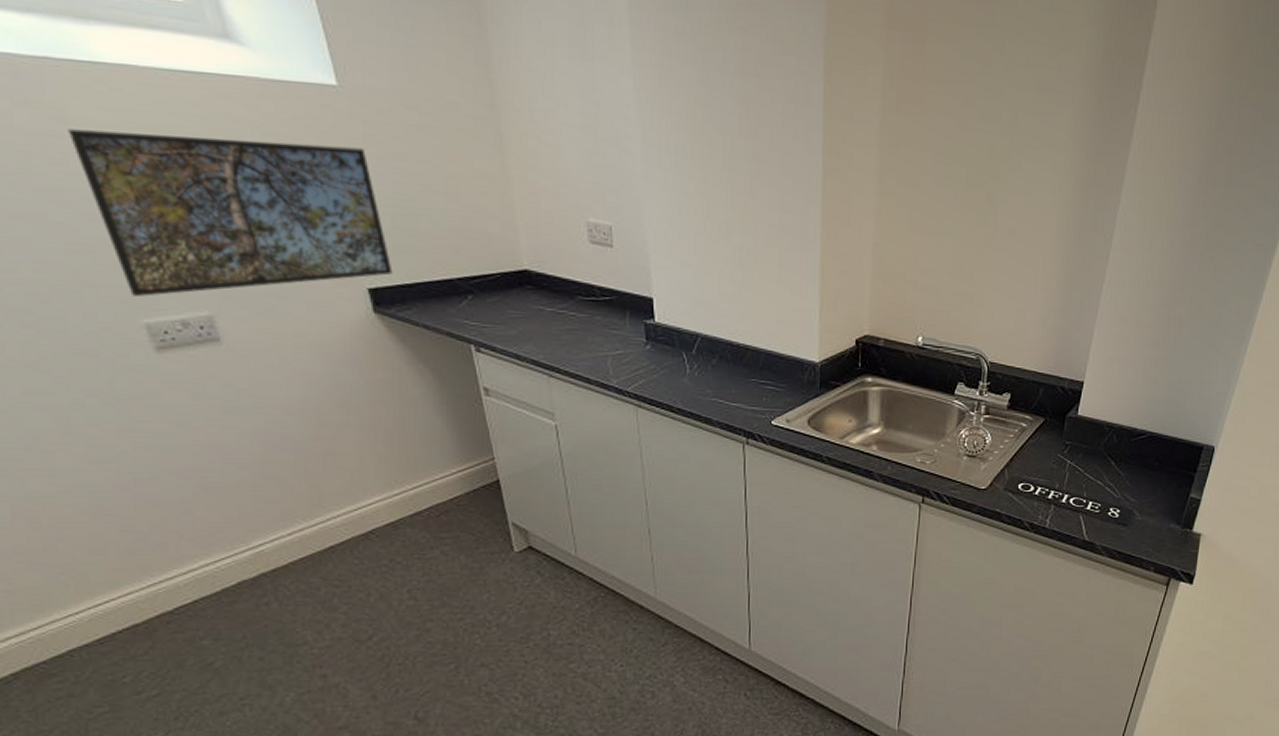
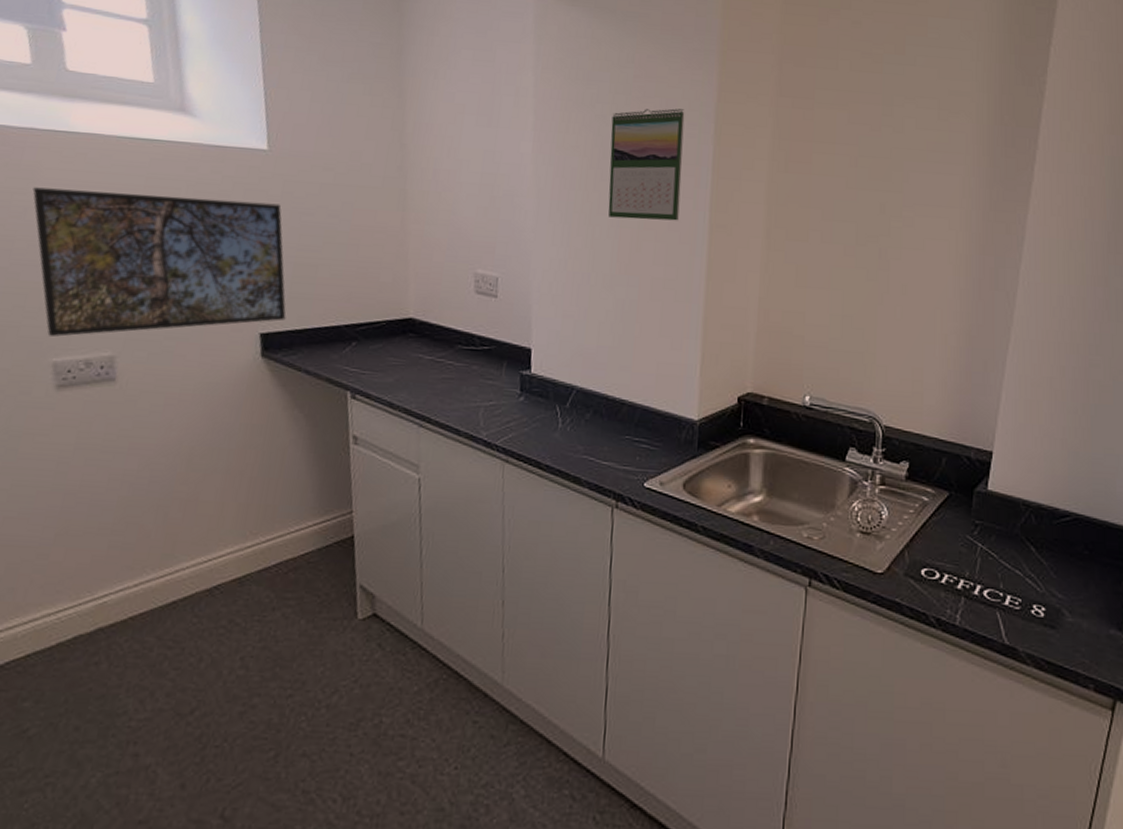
calendar: none [716,41,793,165] -> present [608,108,685,221]

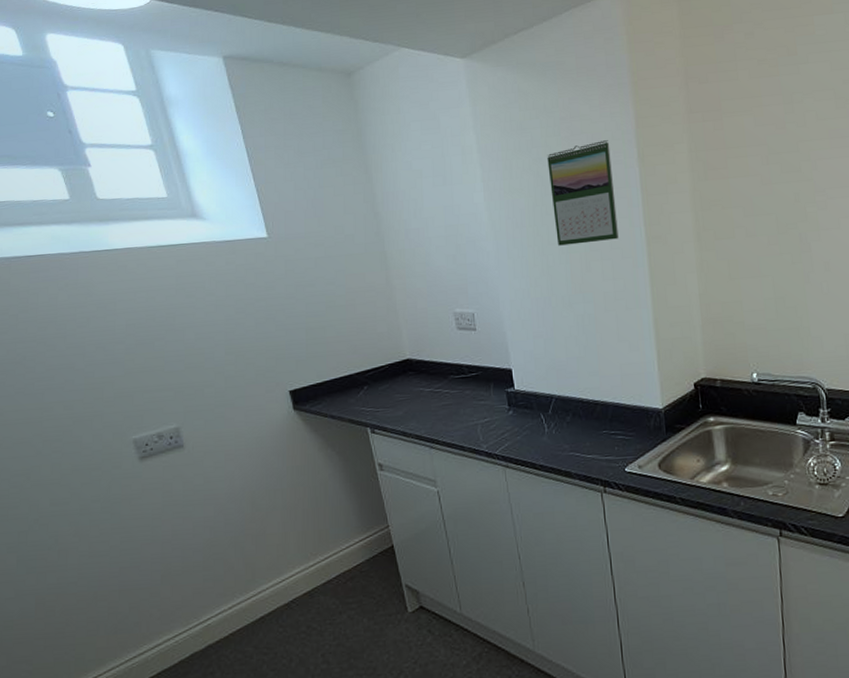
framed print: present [32,187,286,337] -> none [91,281,307,419]

